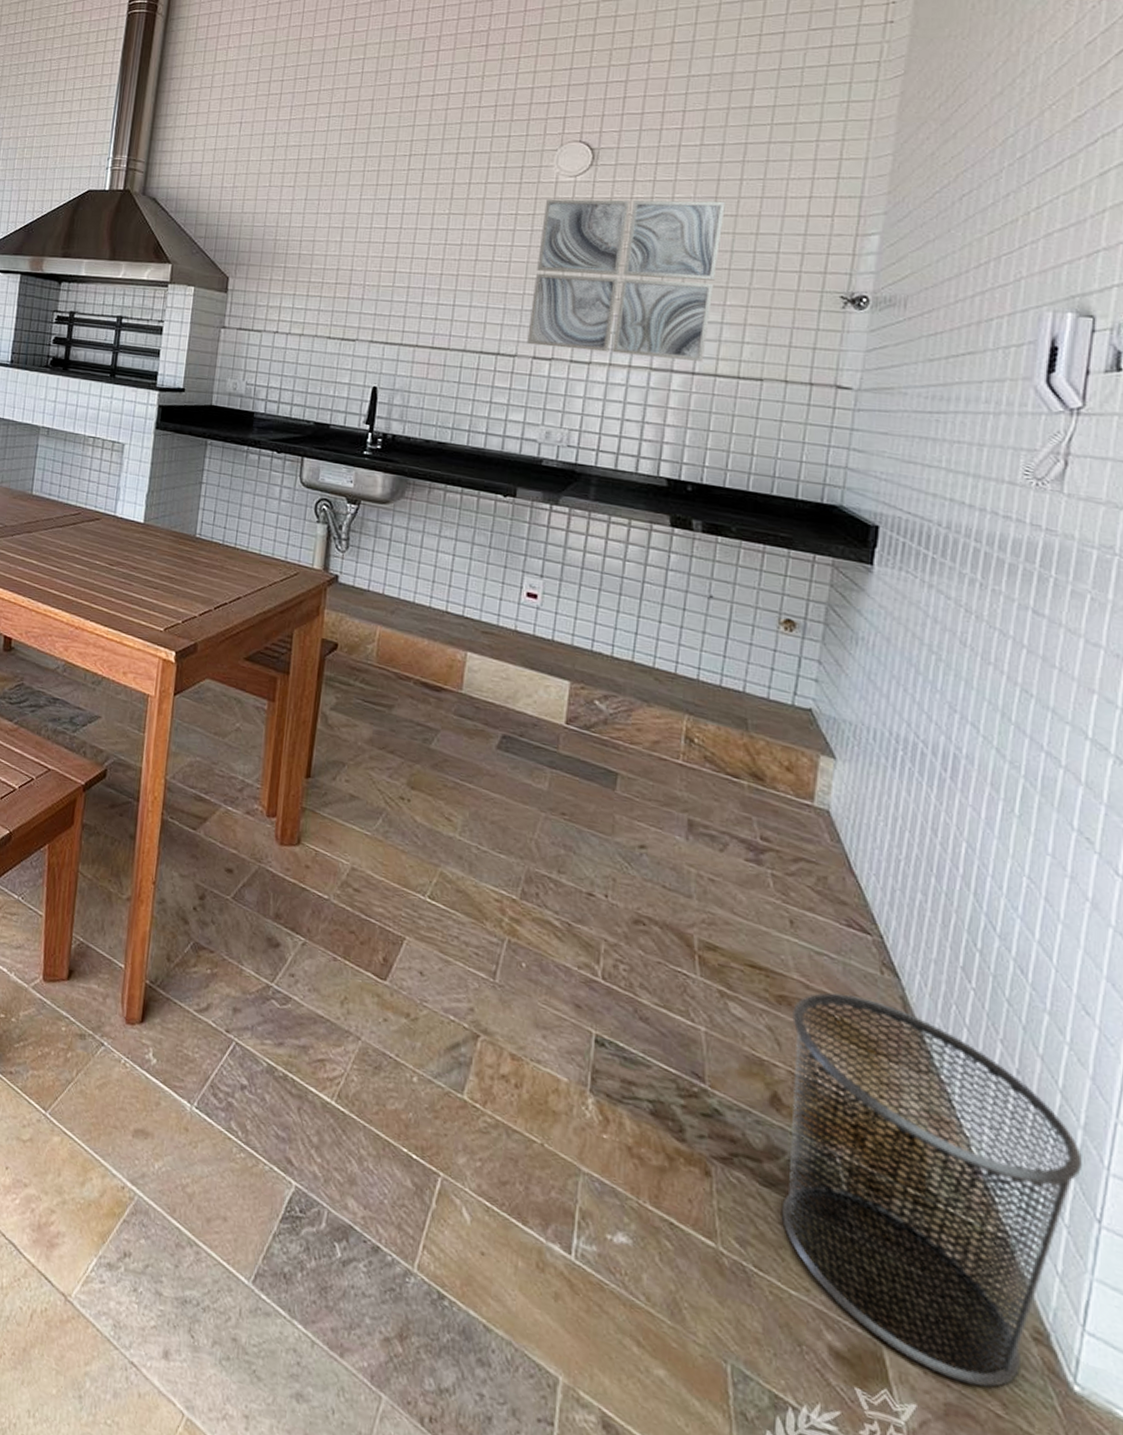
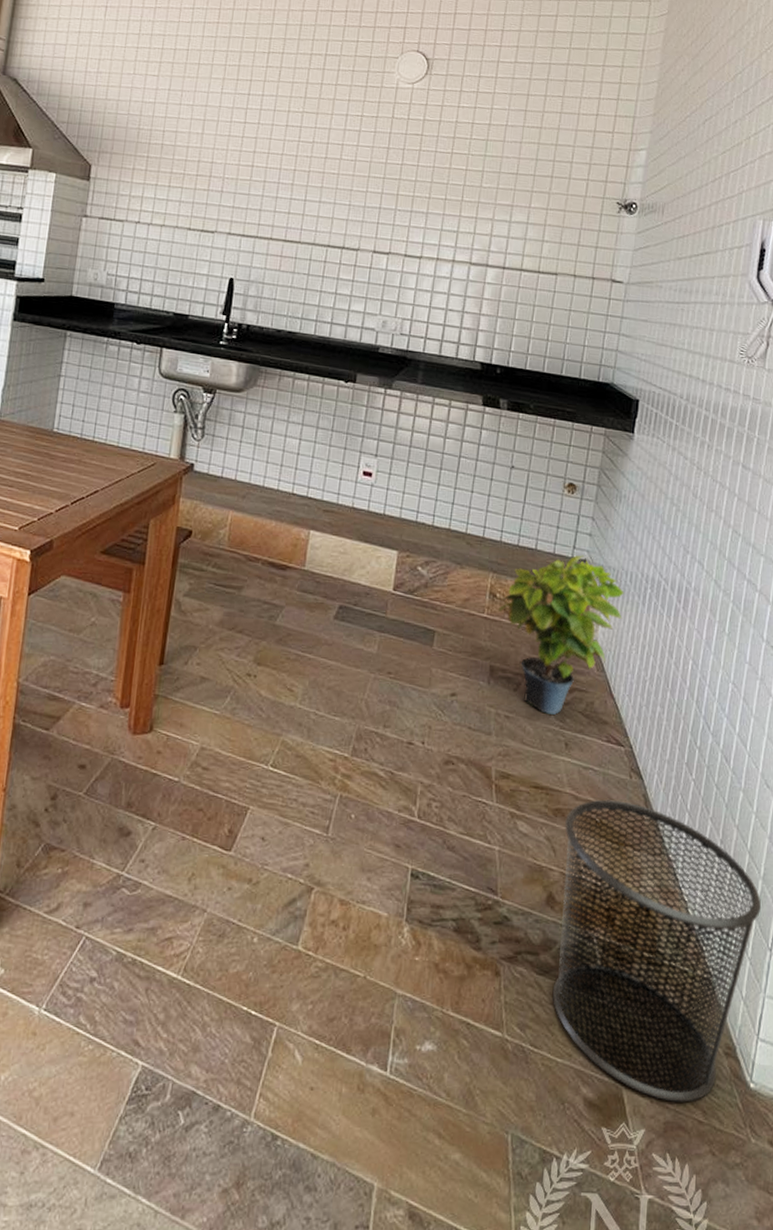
wall art: present [527,199,726,361] -> none [368,103,533,257]
potted plant: none [696,703,866,886] -> present [498,555,624,715]

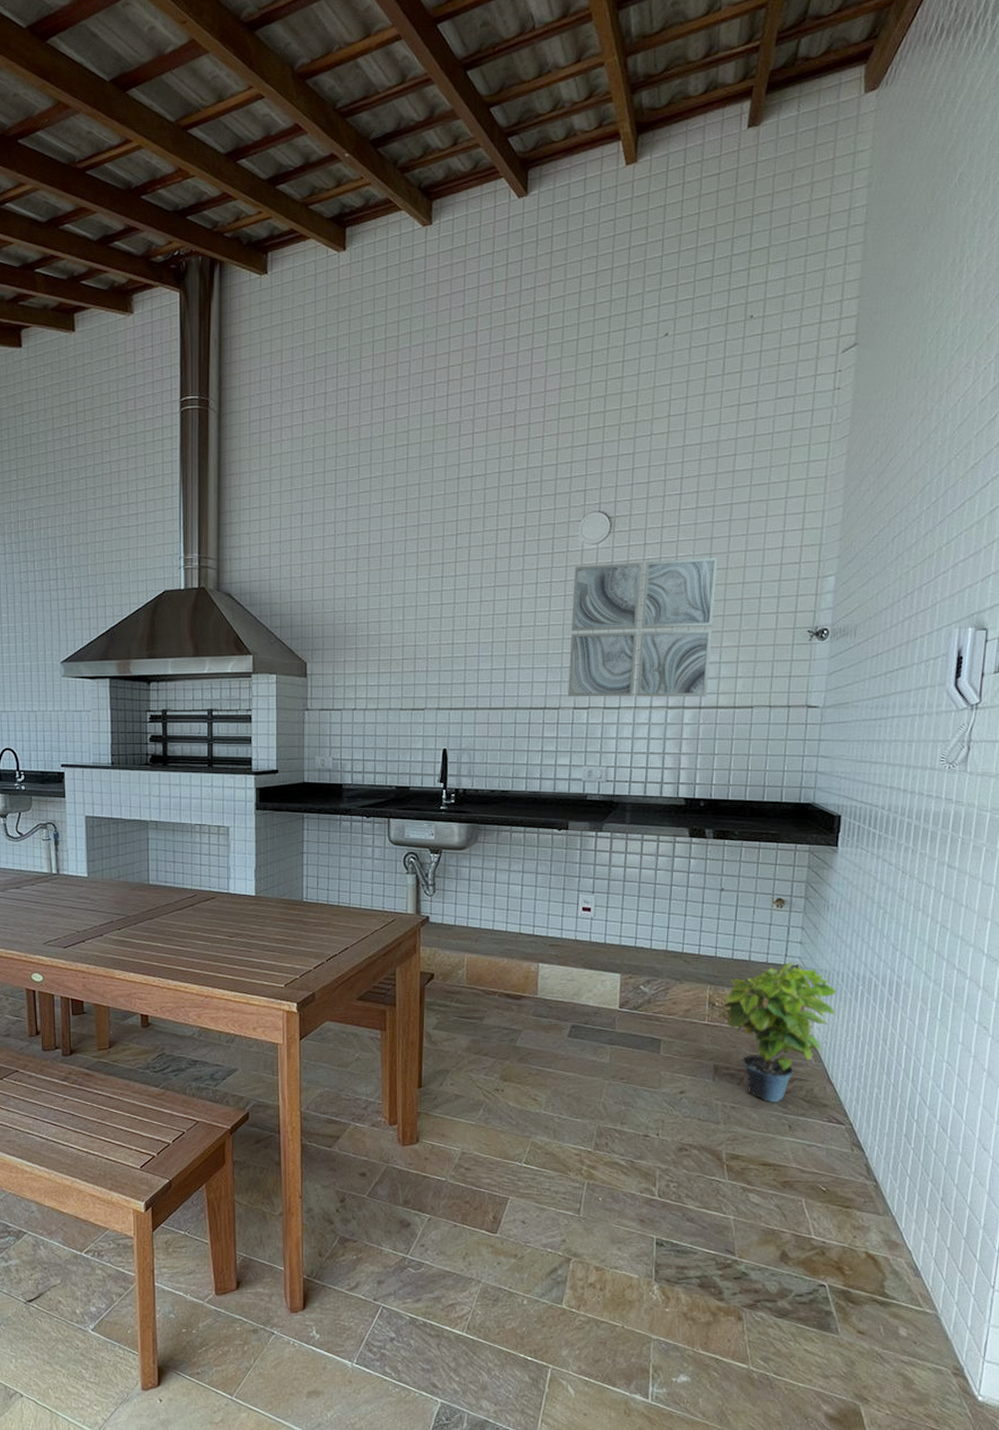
wall art: none [368,103,533,257] -> present [568,556,718,697]
waste bin: present [552,799,762,1102] -> none [791,1171,983,1414]

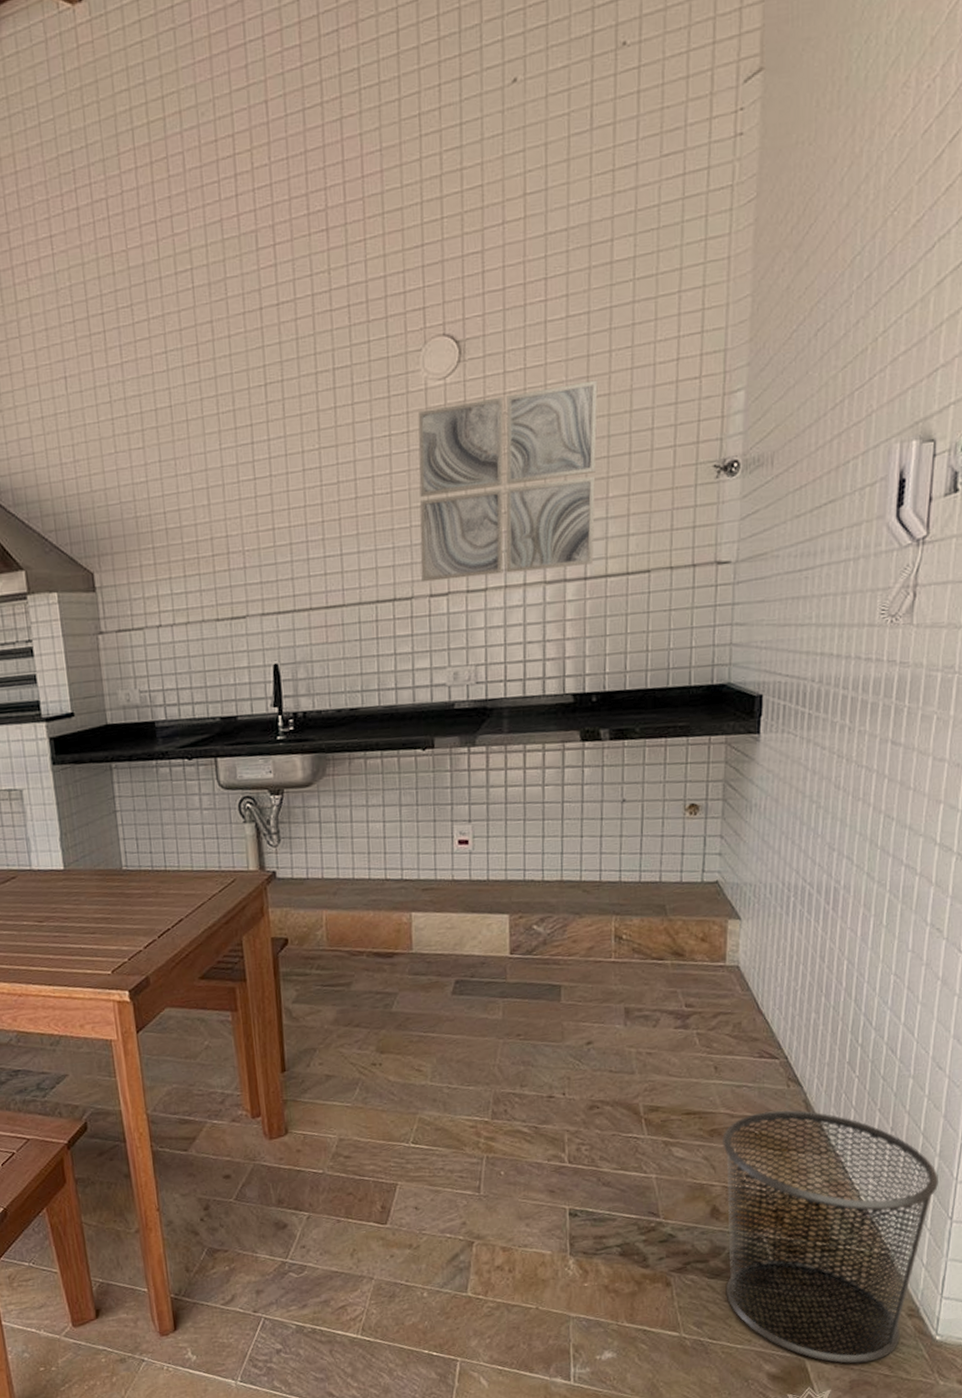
potted plant: present [718,961,837,1102] -> none [626,877,765,1043]
waste bin: none [791,1171,983,1414] -> present [722,1110,939,1364]

